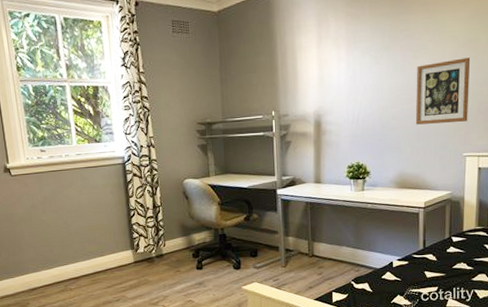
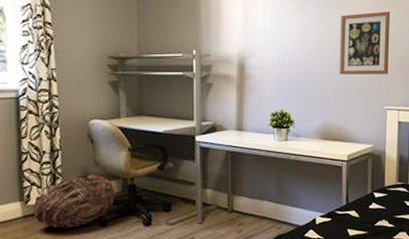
basket: none [142,225,209,272] -> present [33,173,115,228]

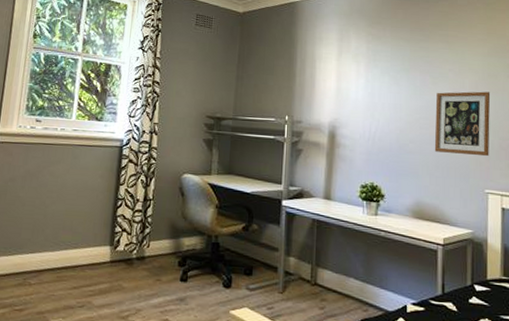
basket: present [33,173,115,228] -> none [120,226,199,280]

